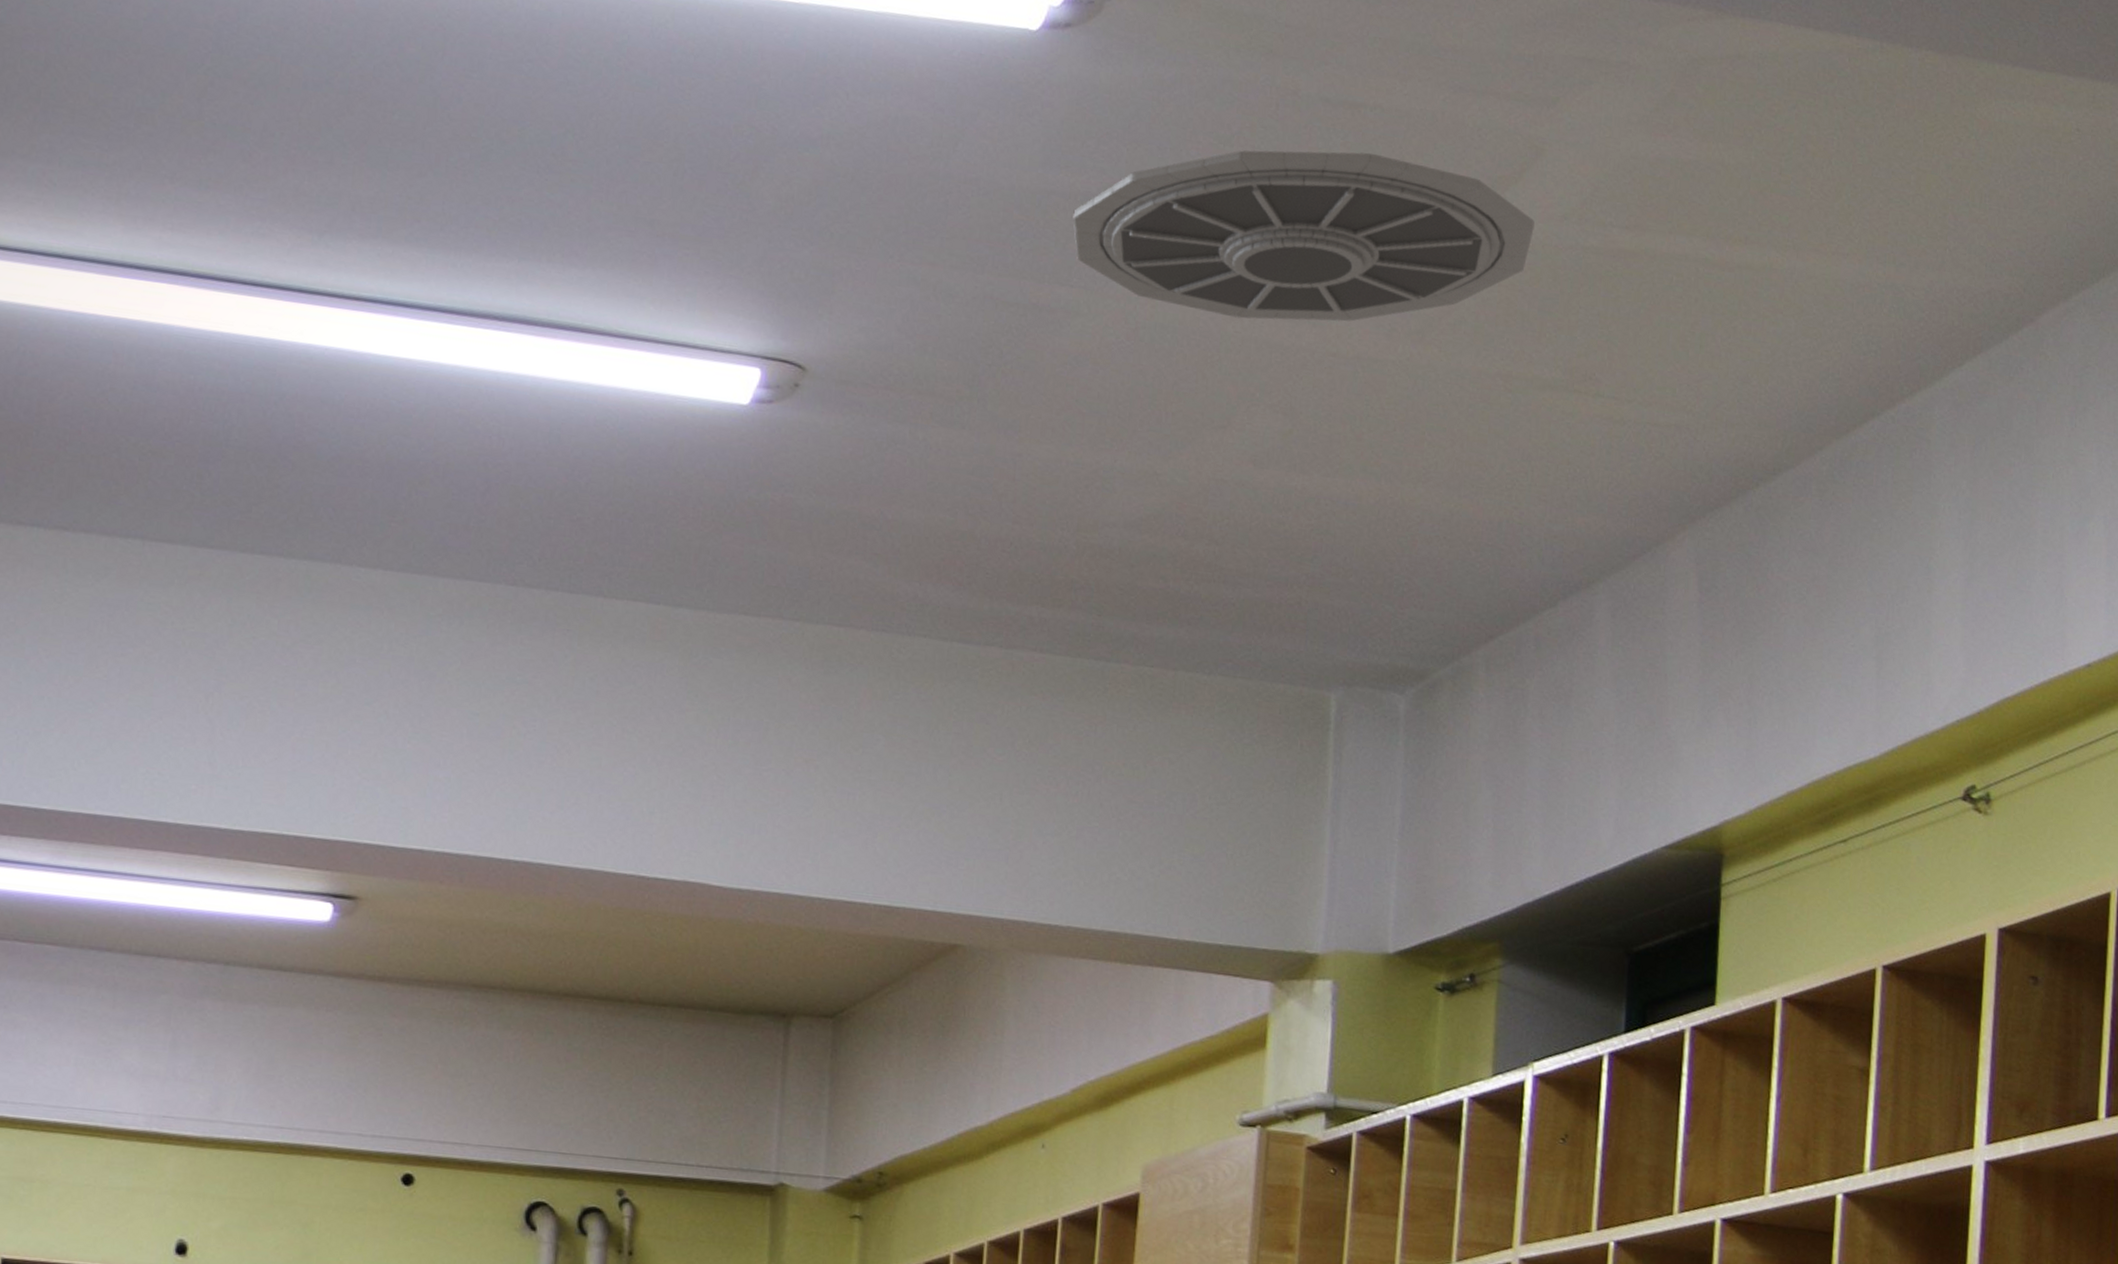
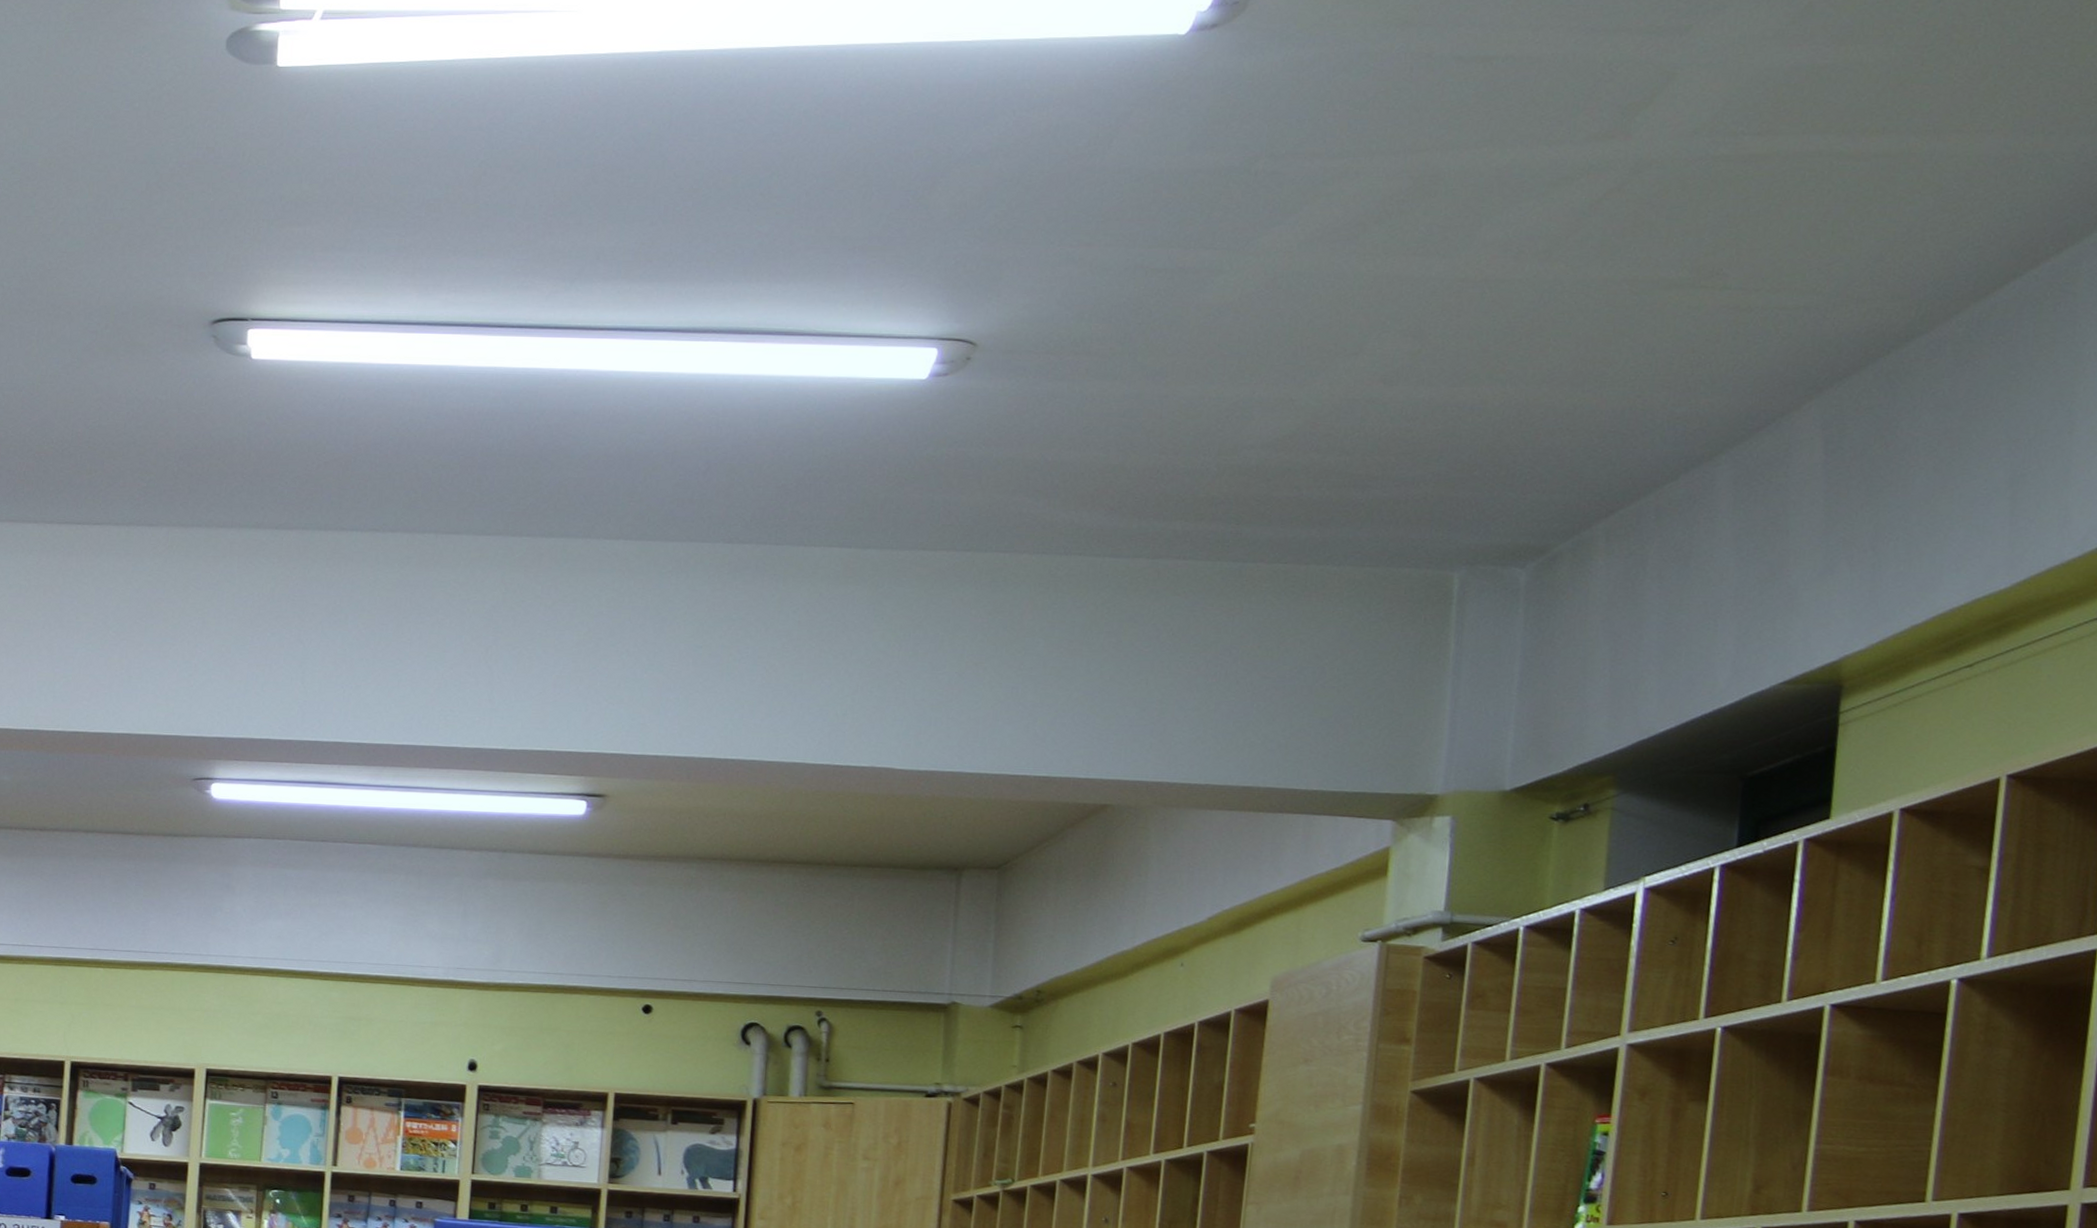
ceiling vent: present [1073,150,1535,322] -> none [1217,99,1664,259]

